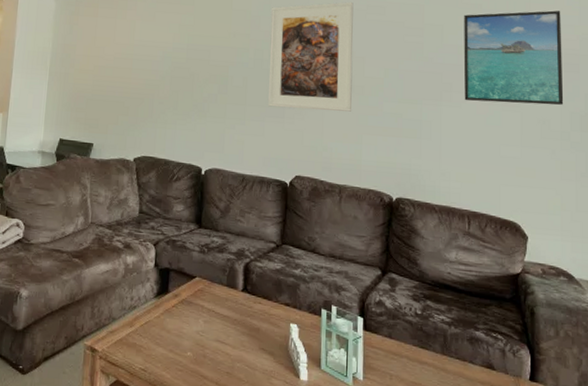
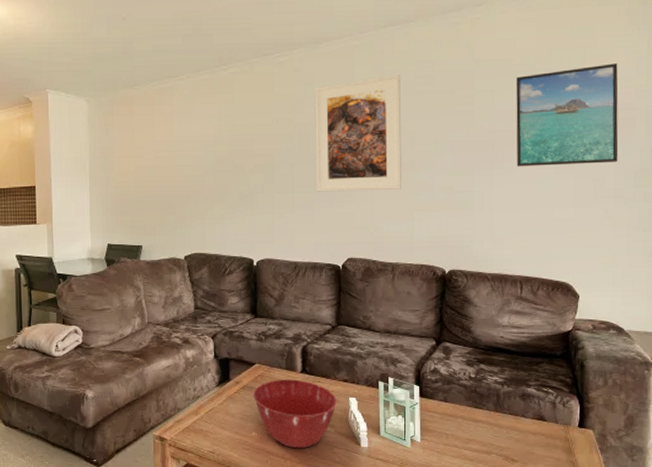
mixing bowl: none [191,296,278,376] -> present [253,379,337,449]

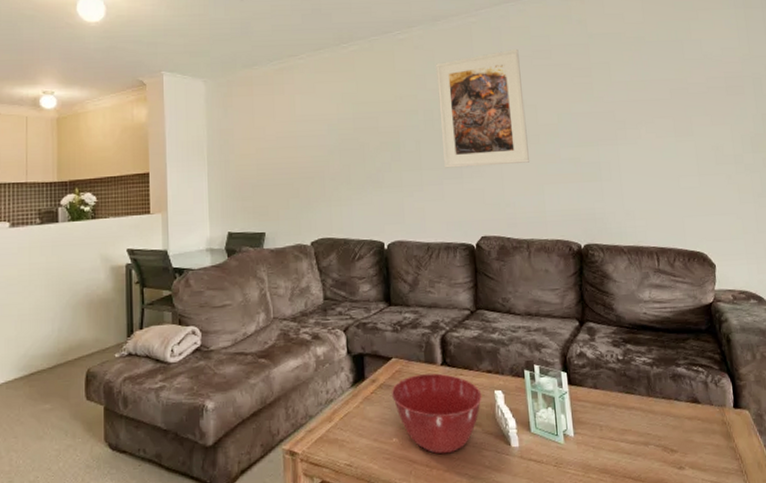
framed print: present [516,63,619,167] -> none [629,35,734,137]

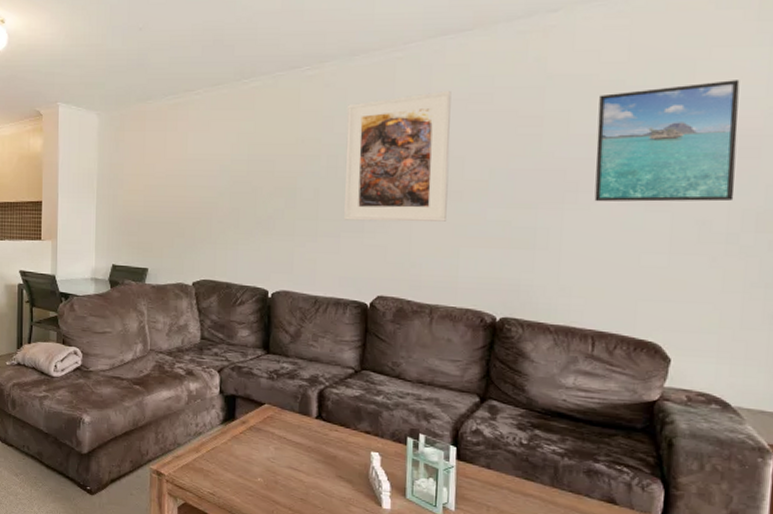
mixing bowl: present [391,373,482,454] -> none [260,423,357,502]
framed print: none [629,35,734,137] -> present [594,80,740,202]

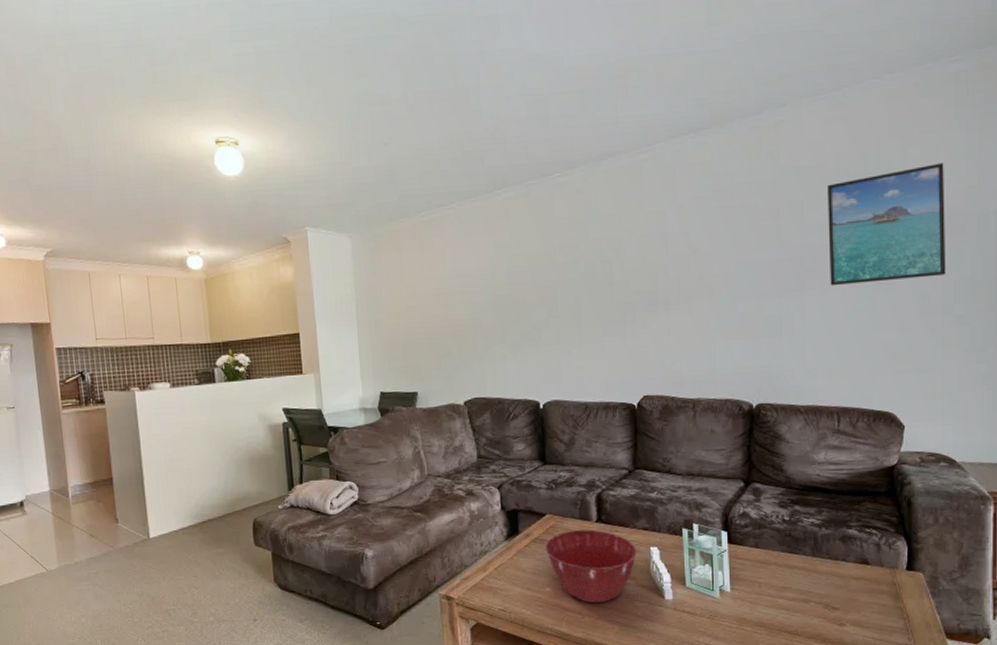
mixing bowl: none [260,423,357,502] -> present [545,529,637,604]
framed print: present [344,91,451,222] -> none [600,190,701,325]

